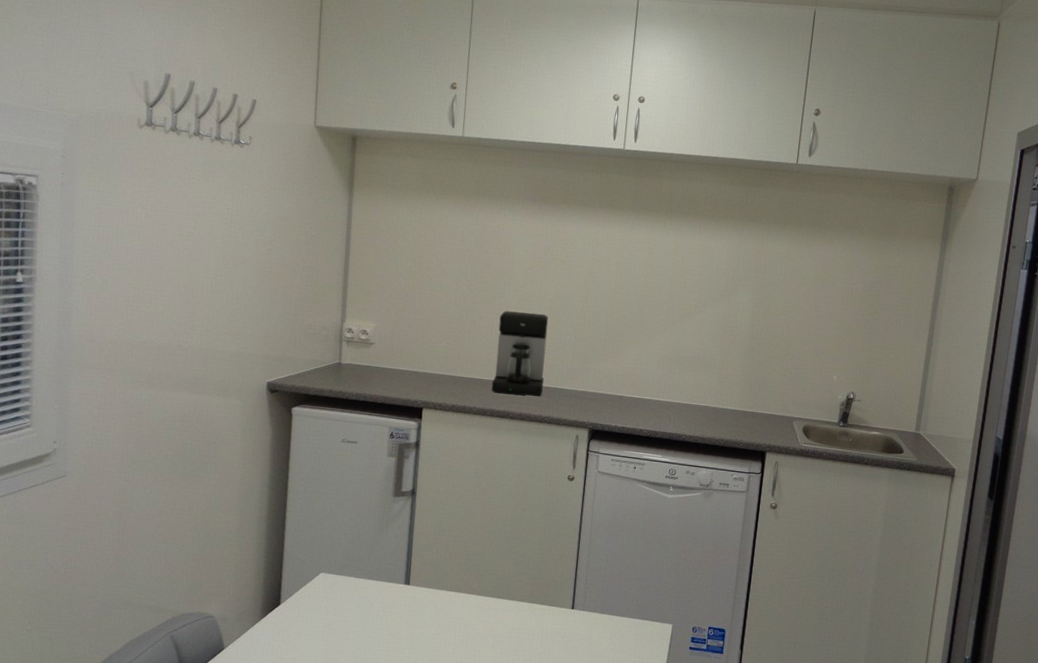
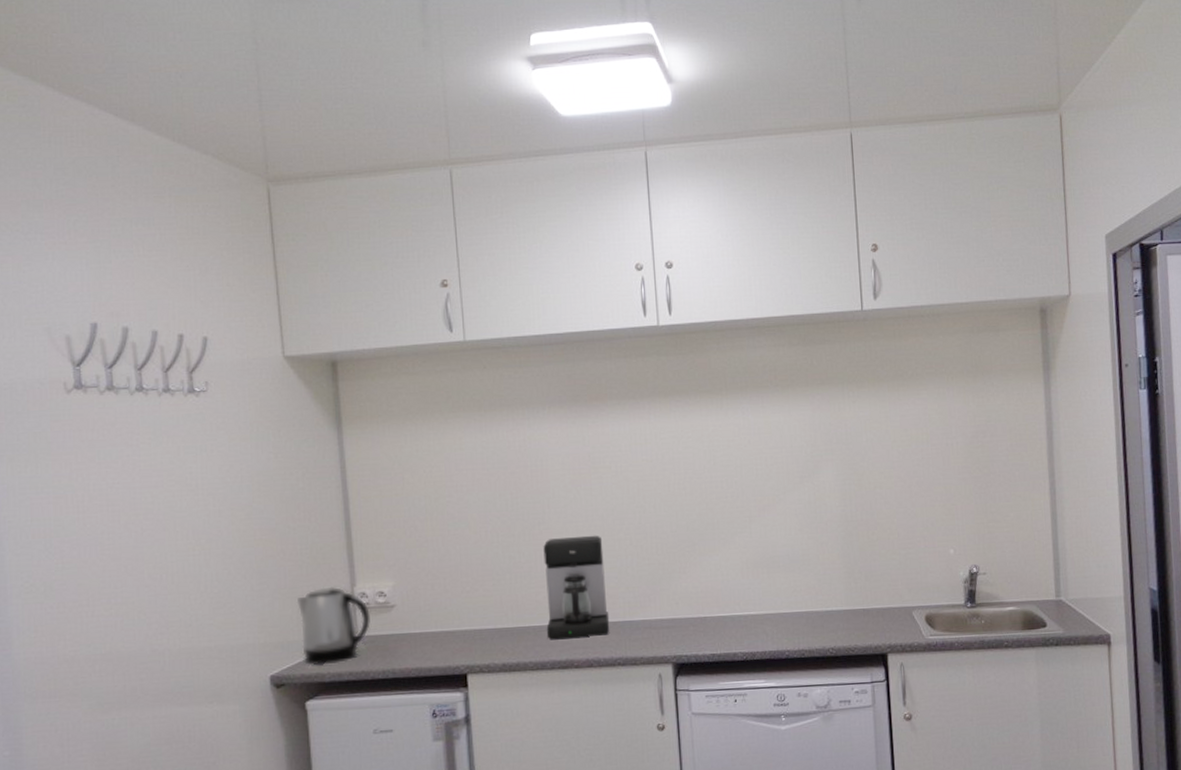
kettle: none [294,318,353,382] -> present [296,586,371,666]

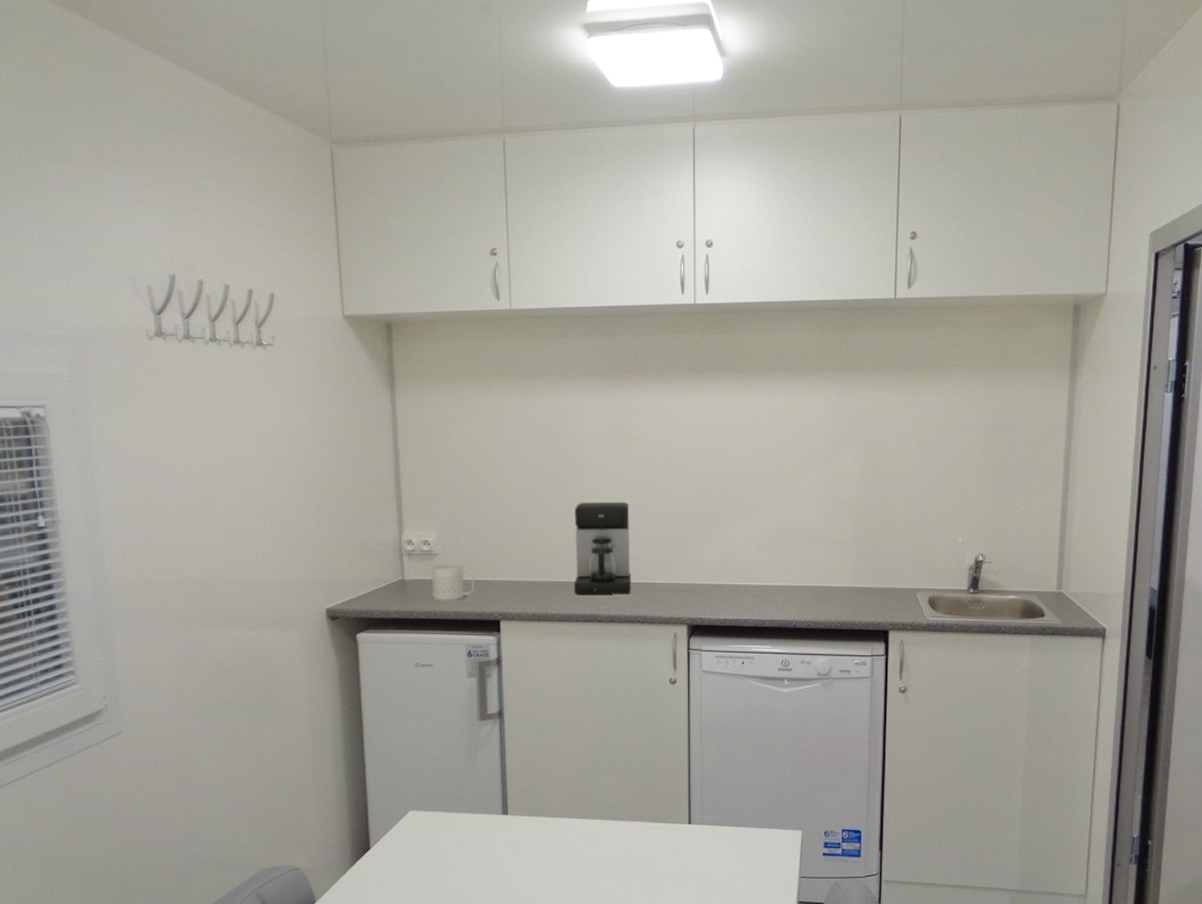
kettle: present [296,586,371,666] -> none [350,533,415,603]
mug: none [387,615,438,659] -> present [430,564,475,602]

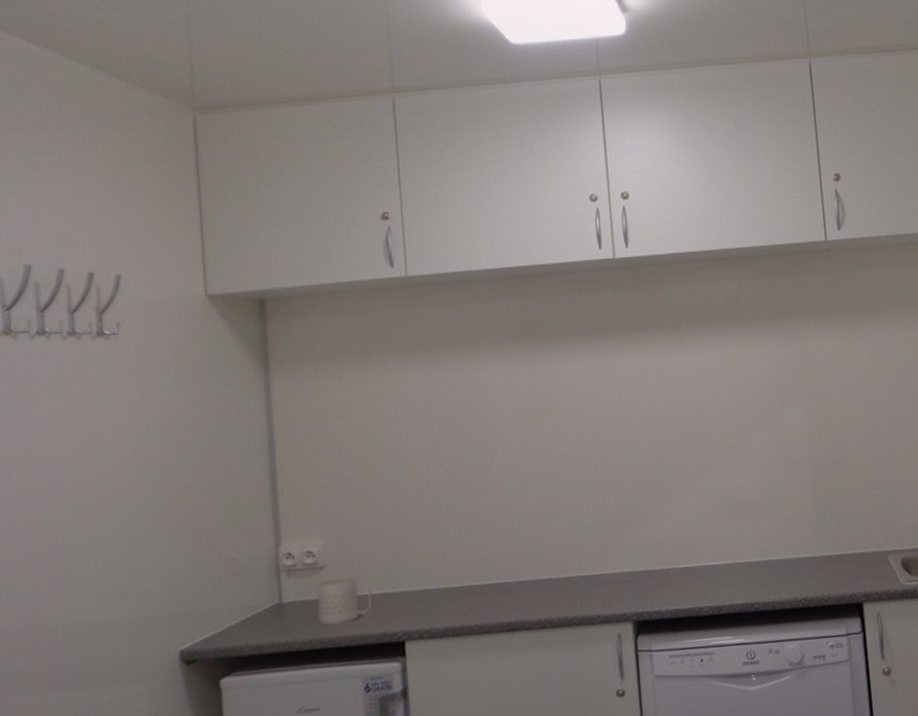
coffee maker: present [573,501,632,594] -> none [491,482,564,599]

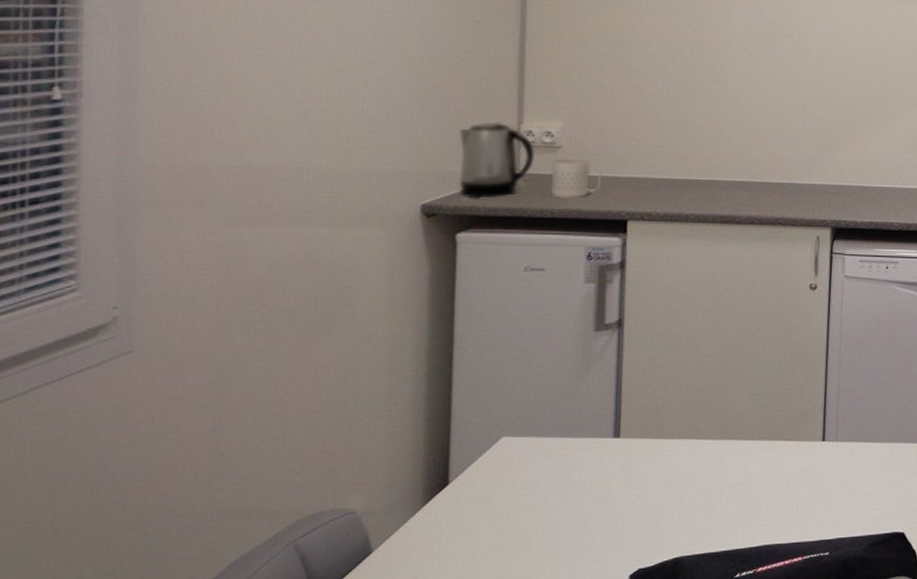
kettle: none [212,547,297,639] -> present [458,121,535,199]

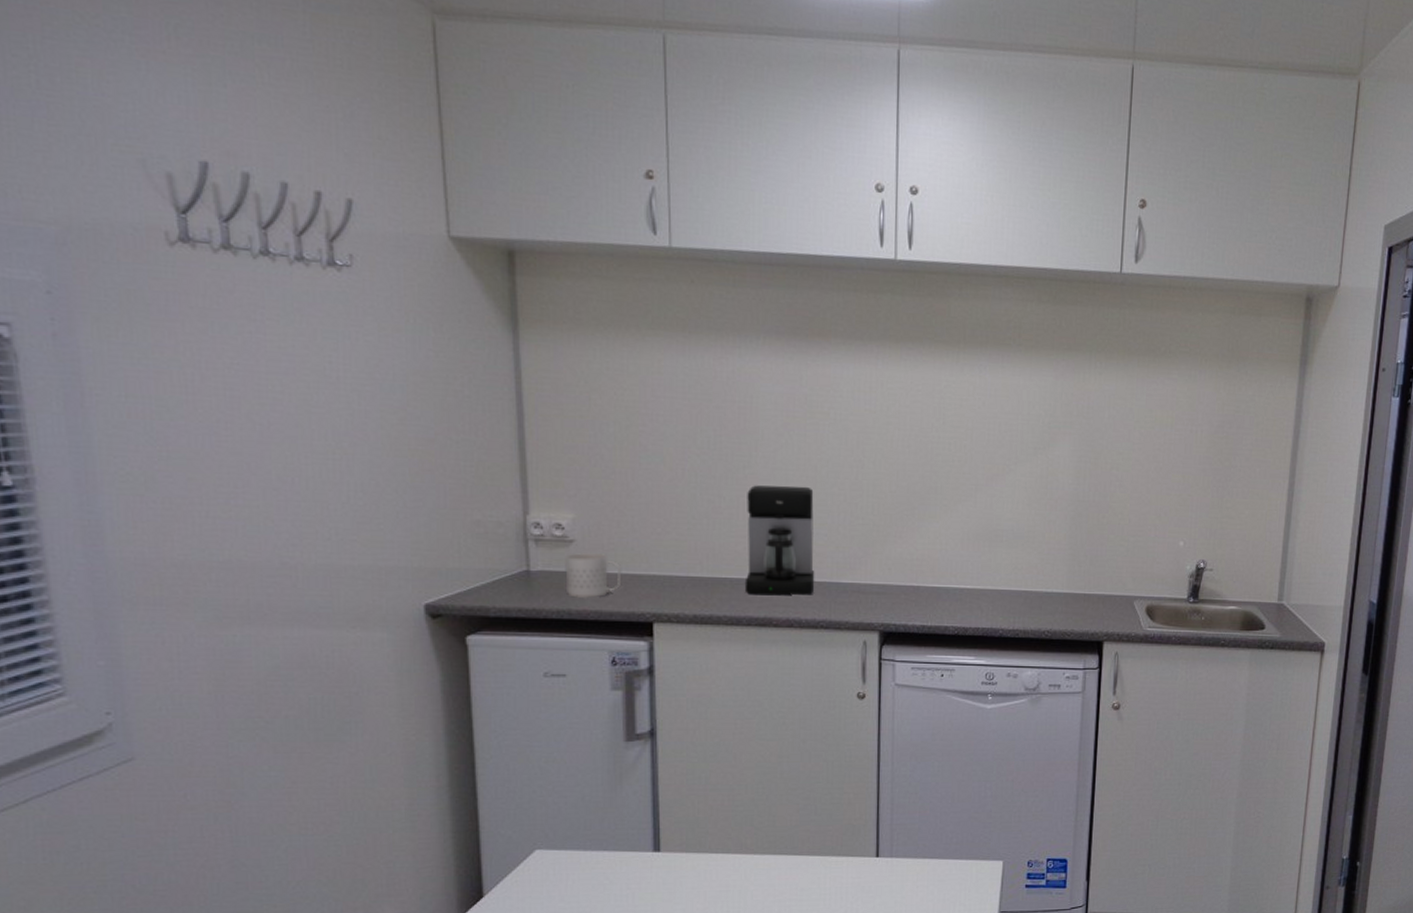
kettle: present [458,121,535,199] -> none [458,512,545,599]
coffee maker: none [711,97,777,195] -> present [744,485,815,595]

